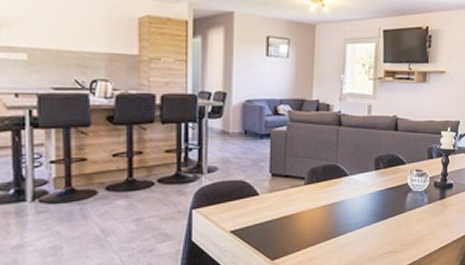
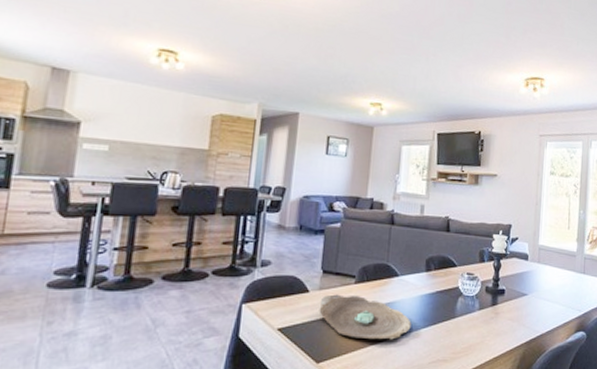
decorative bowl: none [270,196,362,237] -> present [319,294,411,340]

